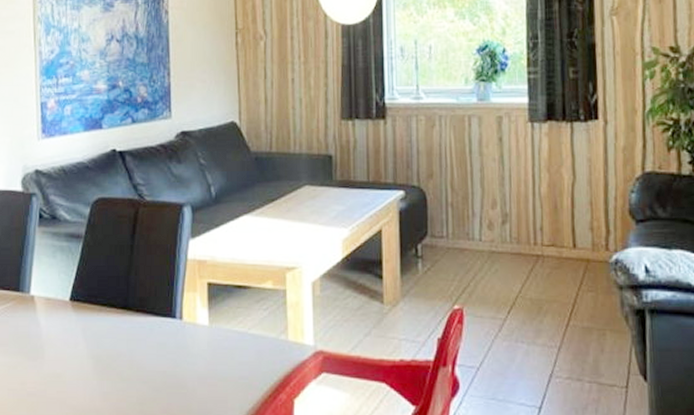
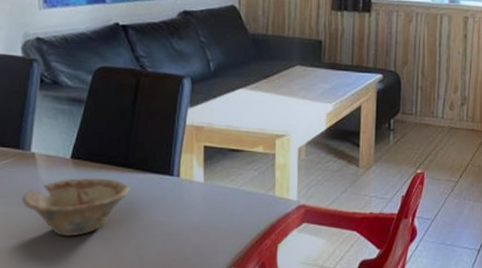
dish: none [22,321,130,390] -> present [22,177,130,237]

